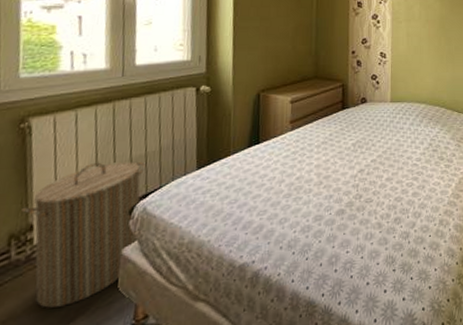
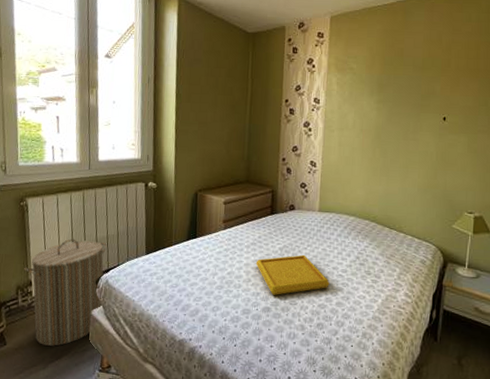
serving tray: none [327,148,405,195] -> present [255,254,330,295]

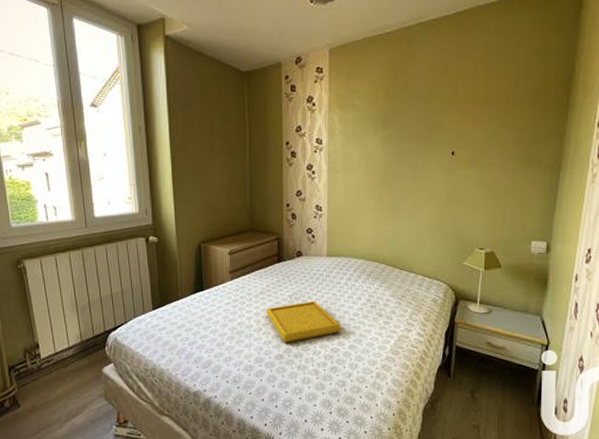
laundry hamper: present [24,238,107,346] -> none [29,298,112,406]

